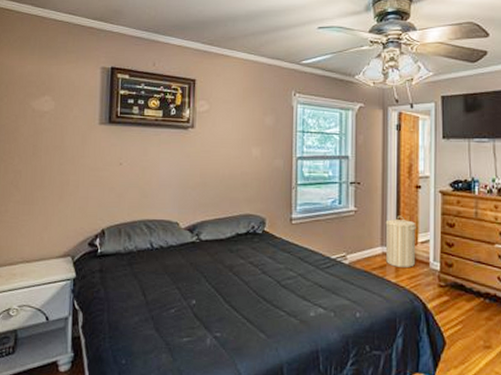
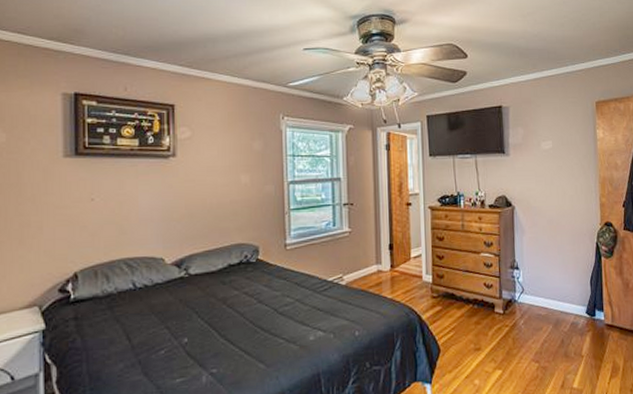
laundry hamper: present [385,216,418,267] -> none [379,233,410,283]

